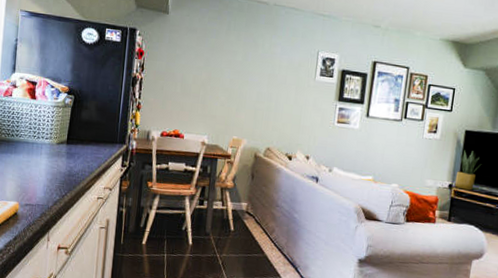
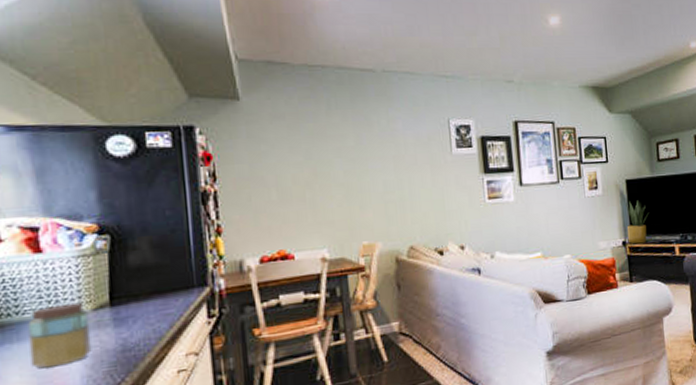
peanut butter: none [19,135,54,176] -> present [28,302,92,369]

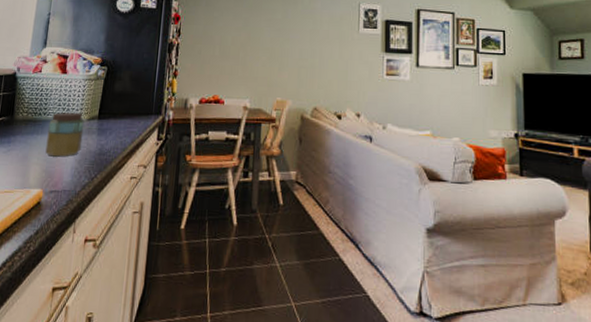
planter: present [625,200,650,244] -> none [520,94,547,139]

